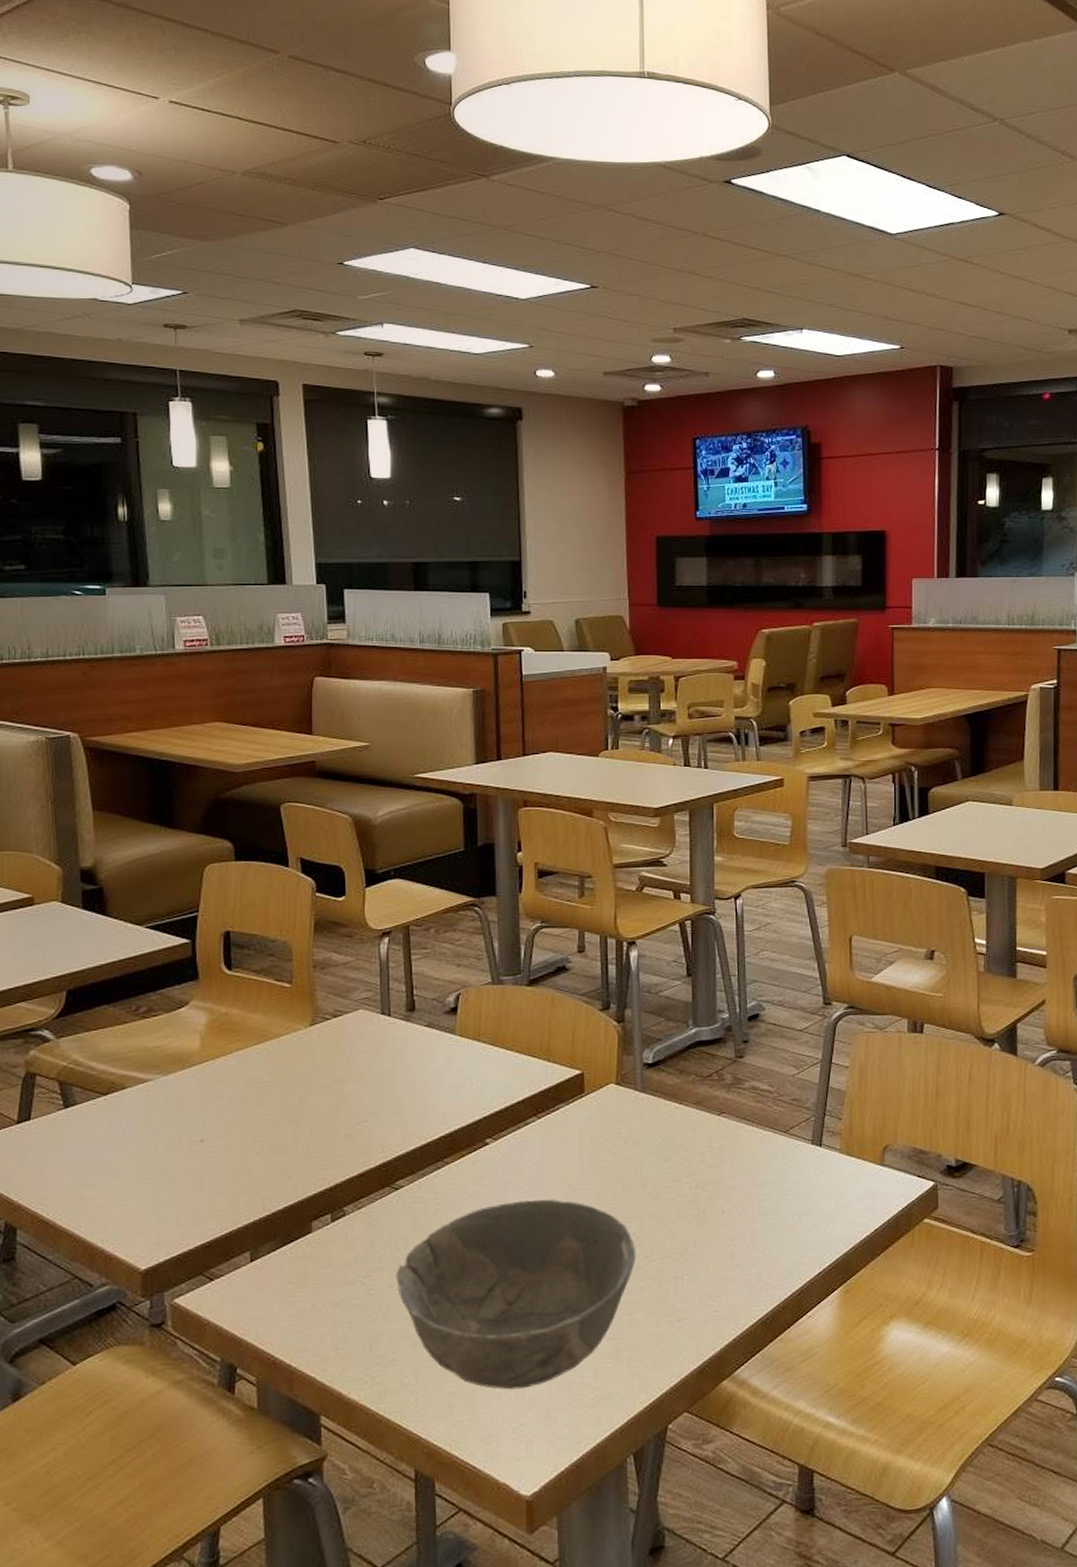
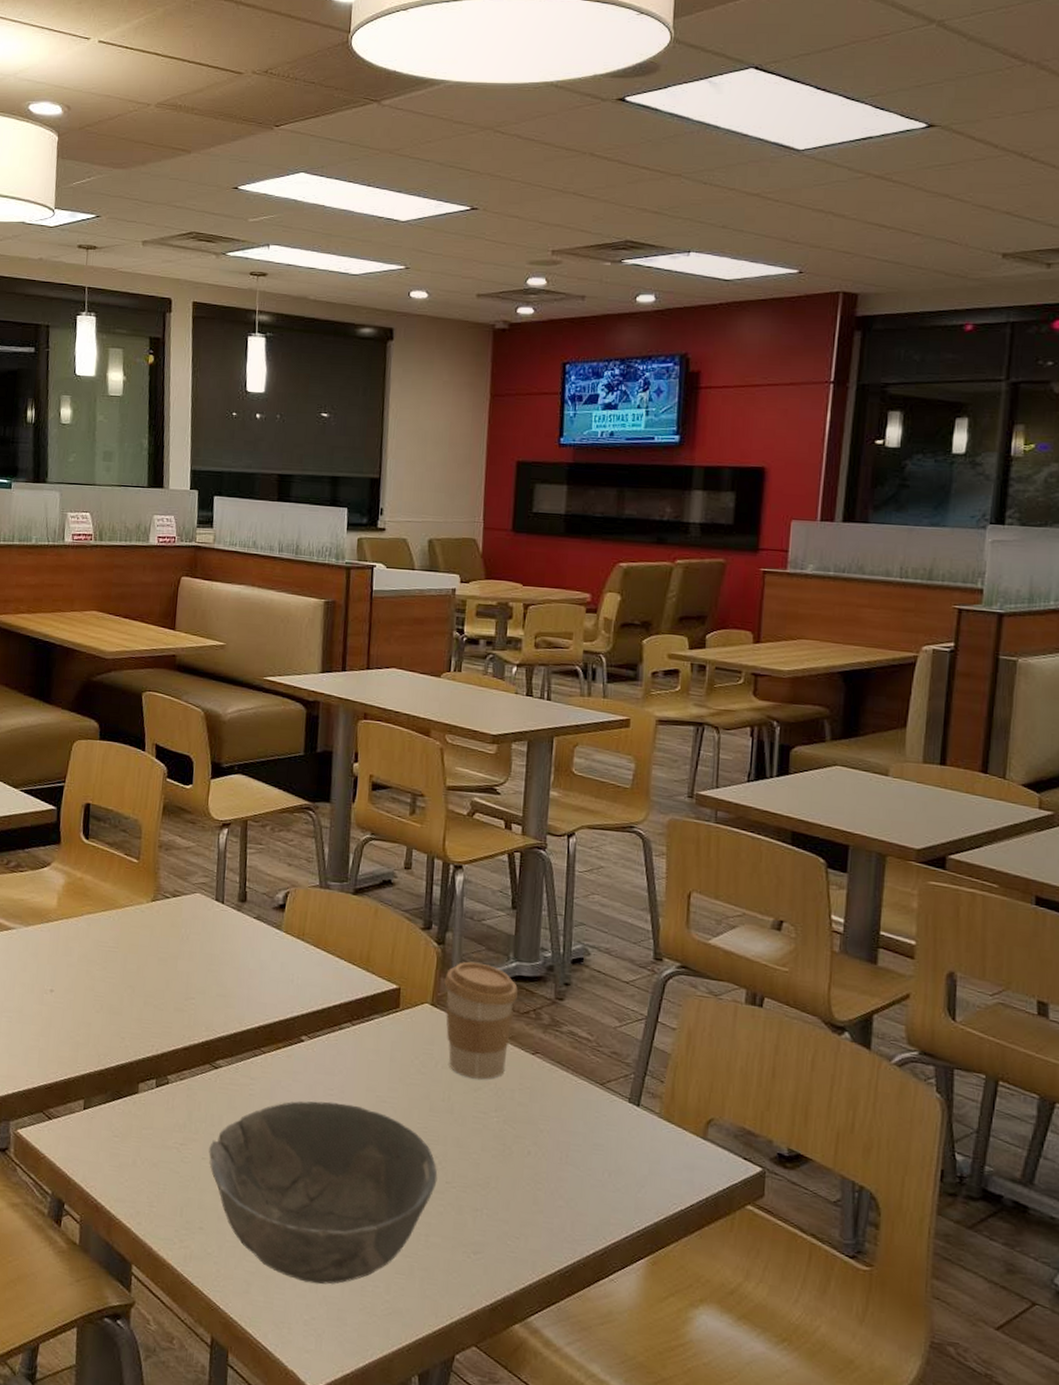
coffee cup: none [627,1034,699,1150] -> present [444,961,518,1080]

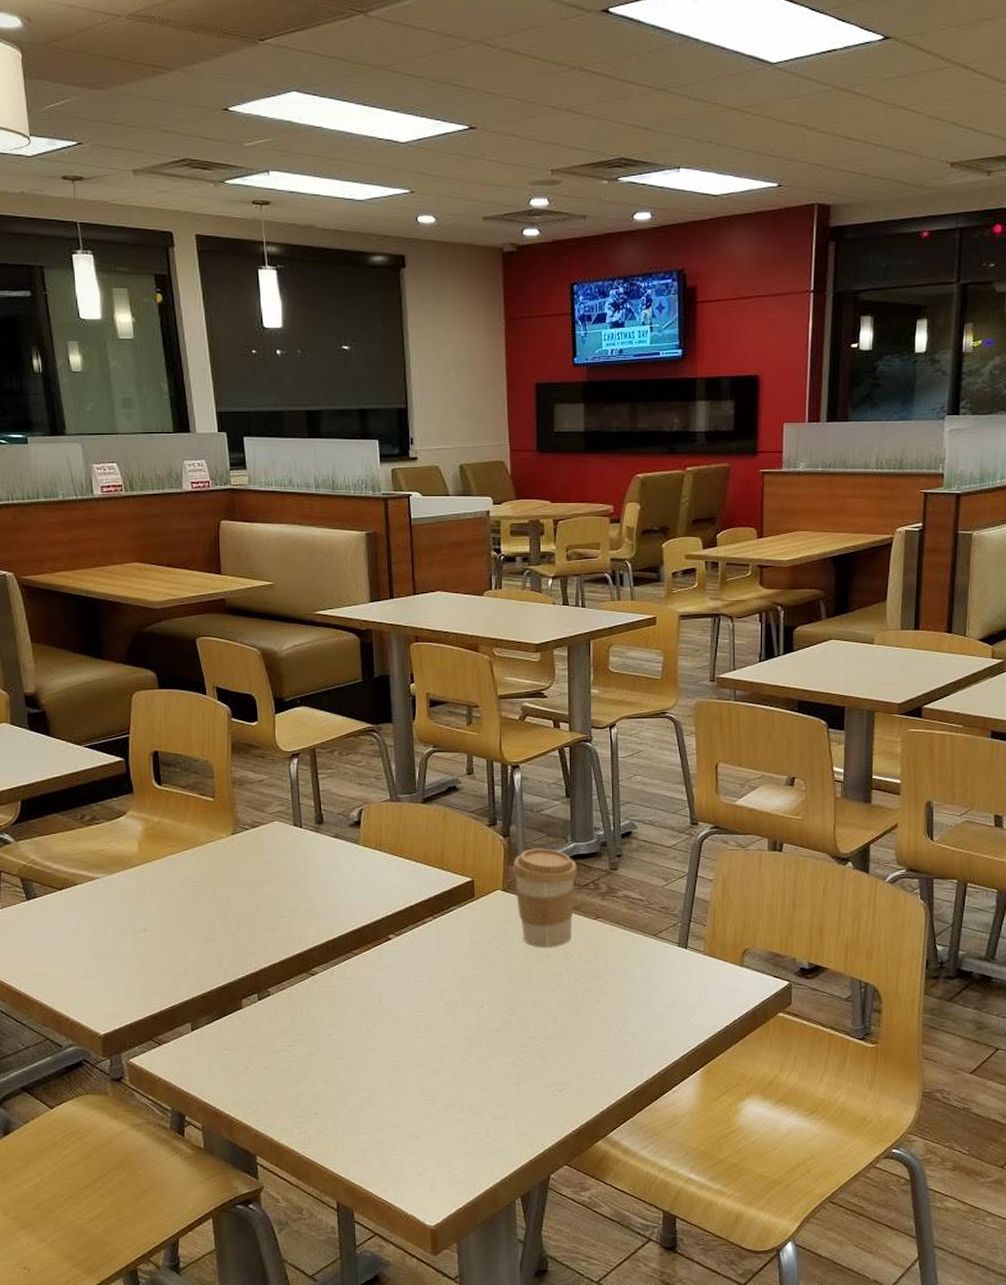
bowl: present [209,1101,438,1285] -> none [315,987,522,1142]

